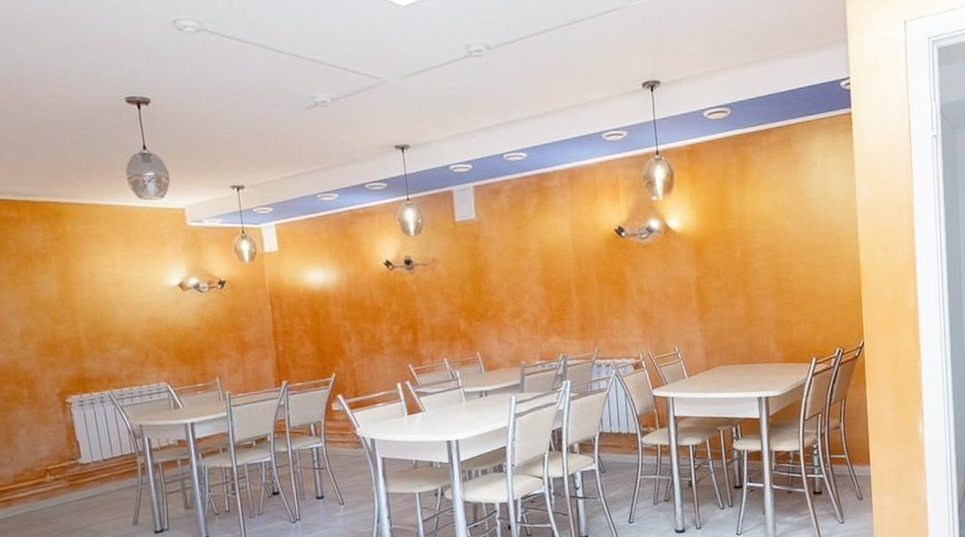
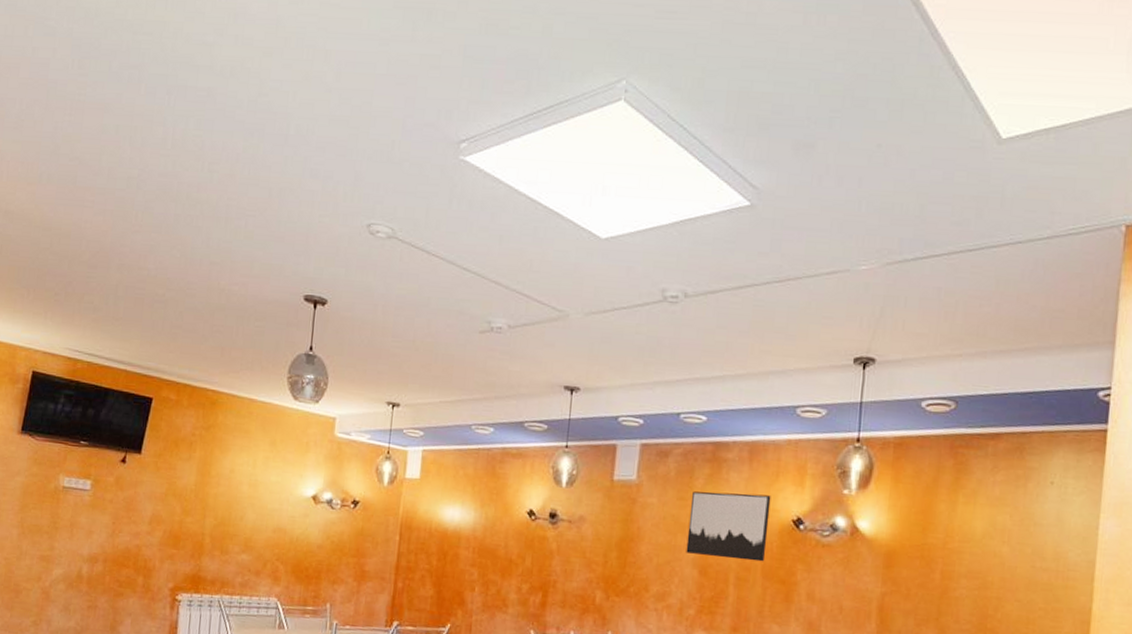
wall art: none [526,212,598,273] -> present [686,491,771,562]

